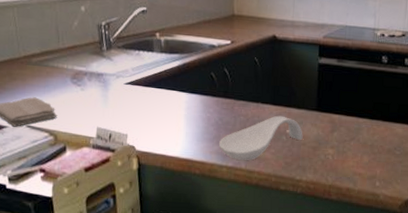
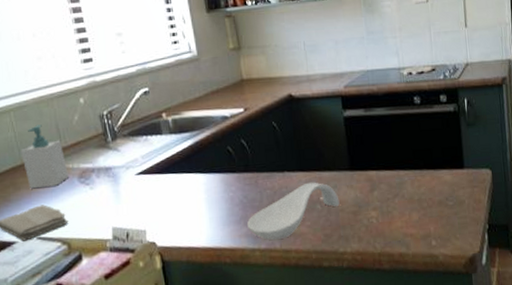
soap bottle: none [20,24,63,82] -> present [21,125,69,189]

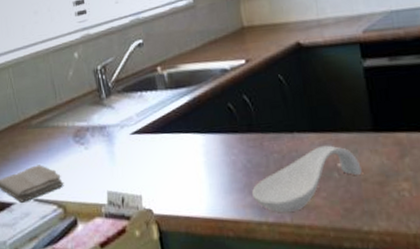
soap bottle: present [21,125,69,189] -> none [19,81,64,148]

